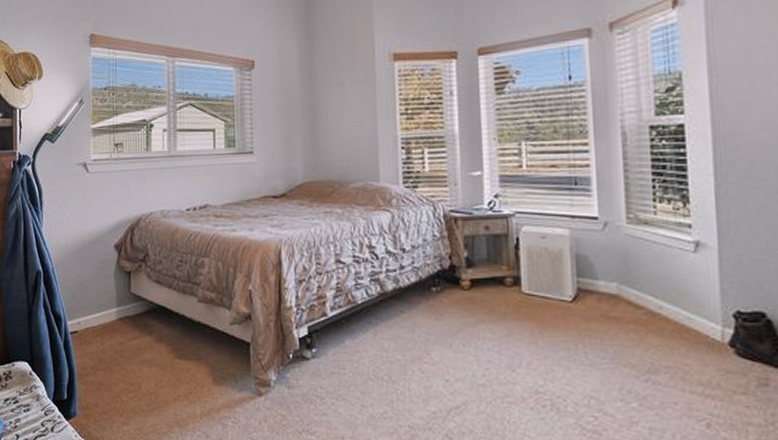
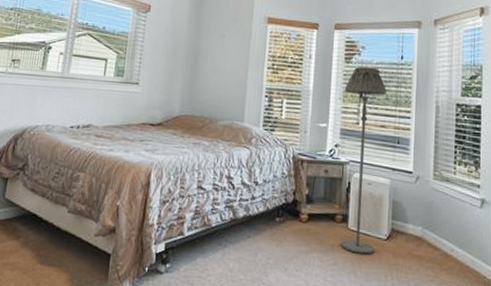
floor lamp: none [498,95,559,321] -> present [341,66,387,255]

